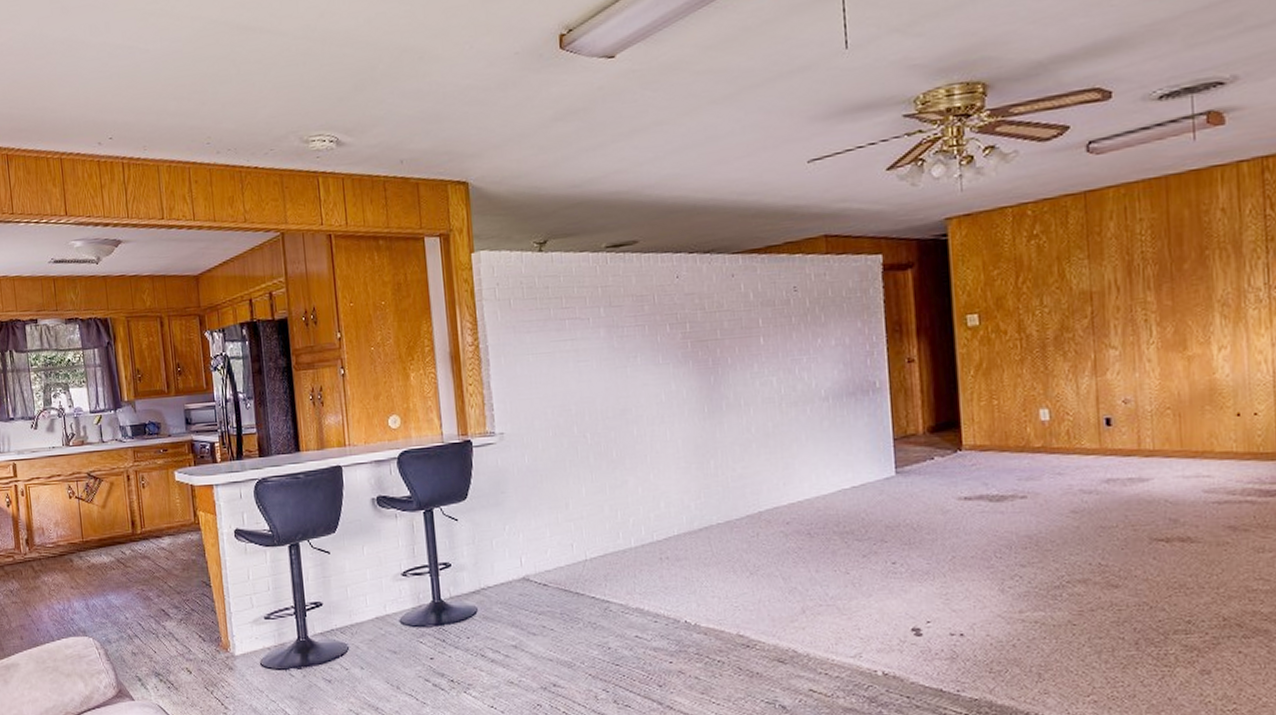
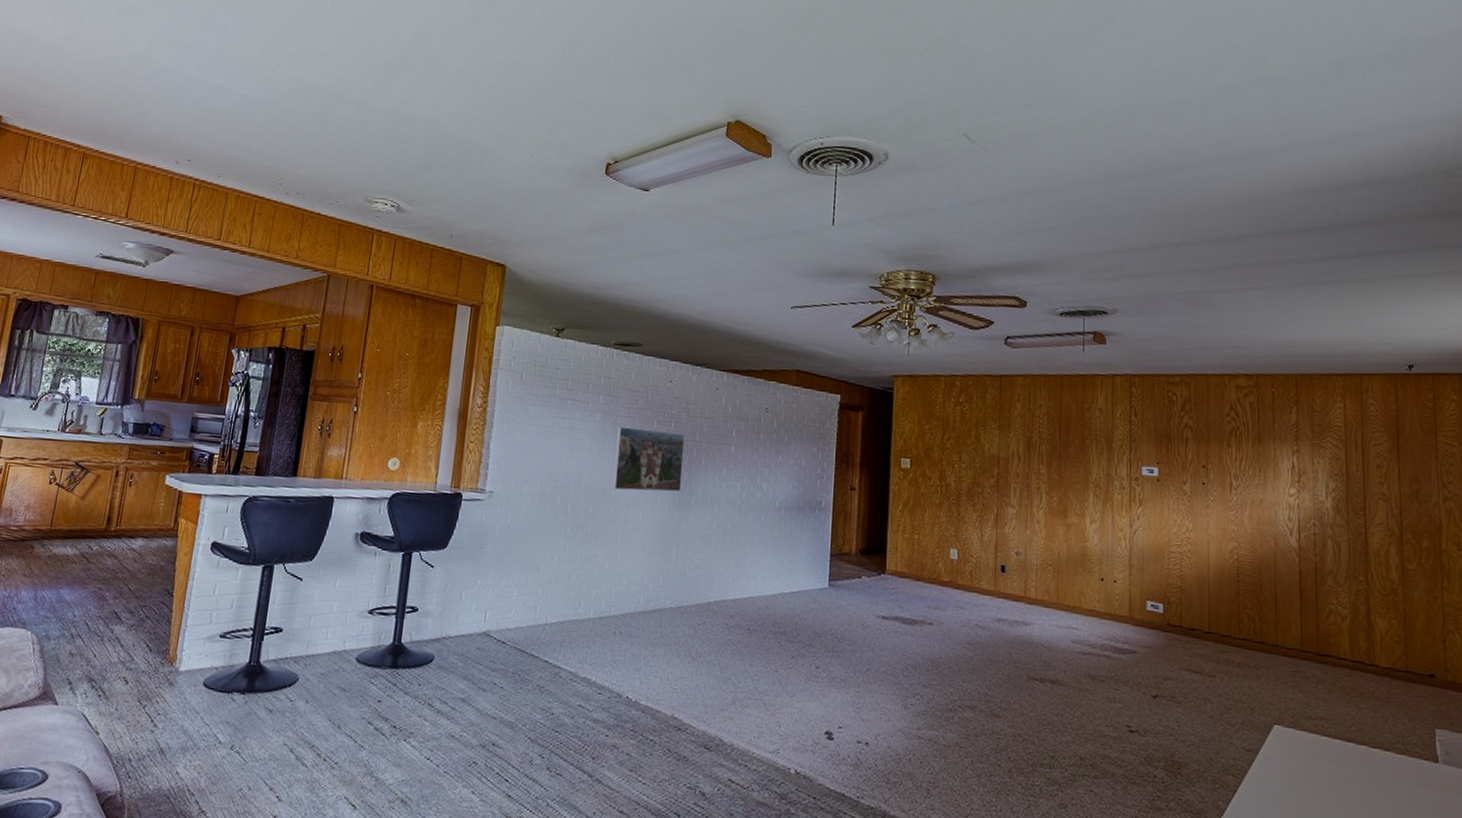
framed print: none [625,333,709,409] -> present [611,426,686,492]

